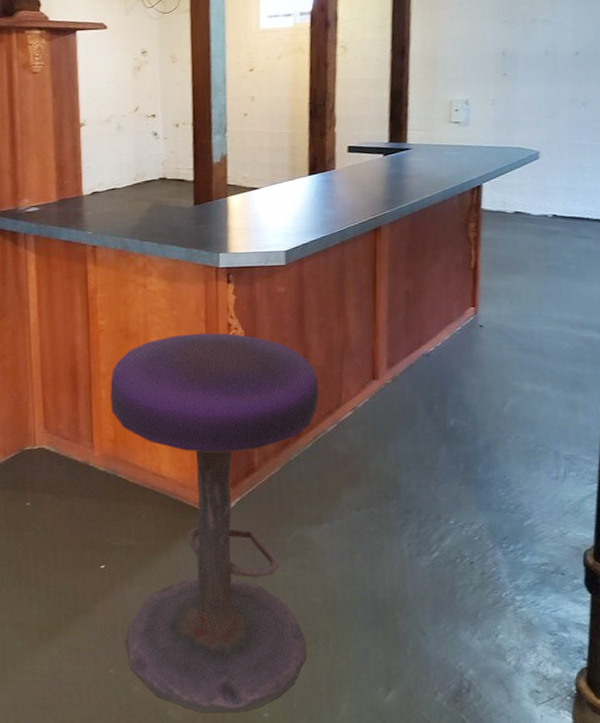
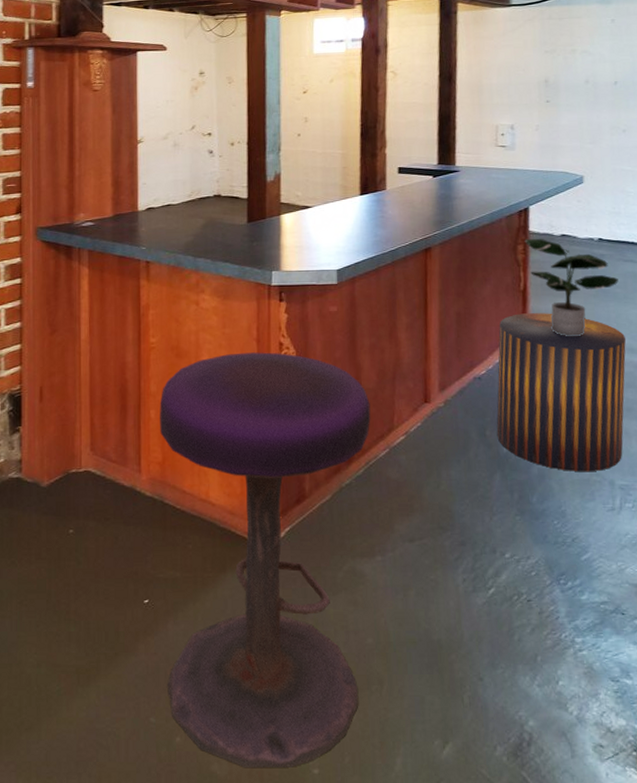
stool: none [443,290,577,444] -> present [496,313,627,472]
potted plant: none [476,216,571,314] -> present [524,238,618,337]

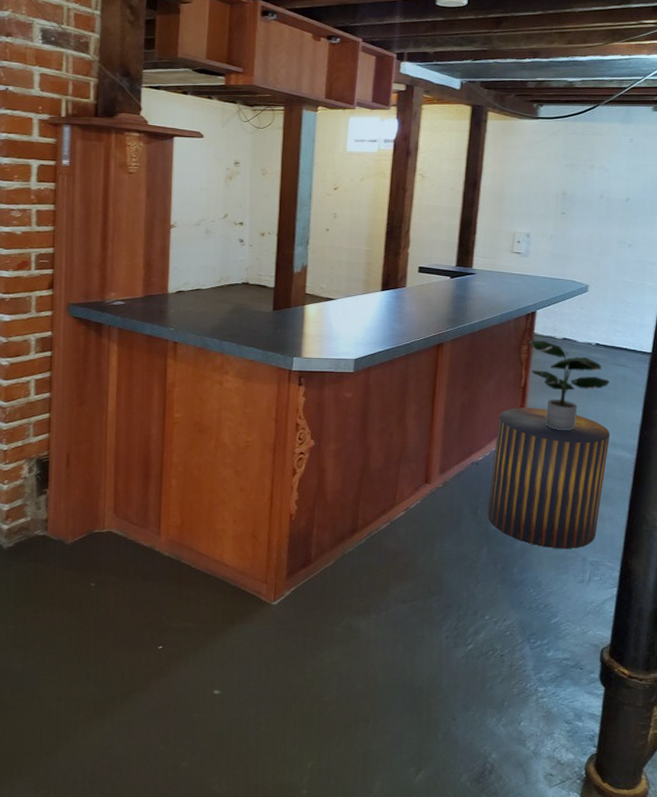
stool: present [160,352,371,769] -> none [176,431,376,789]

